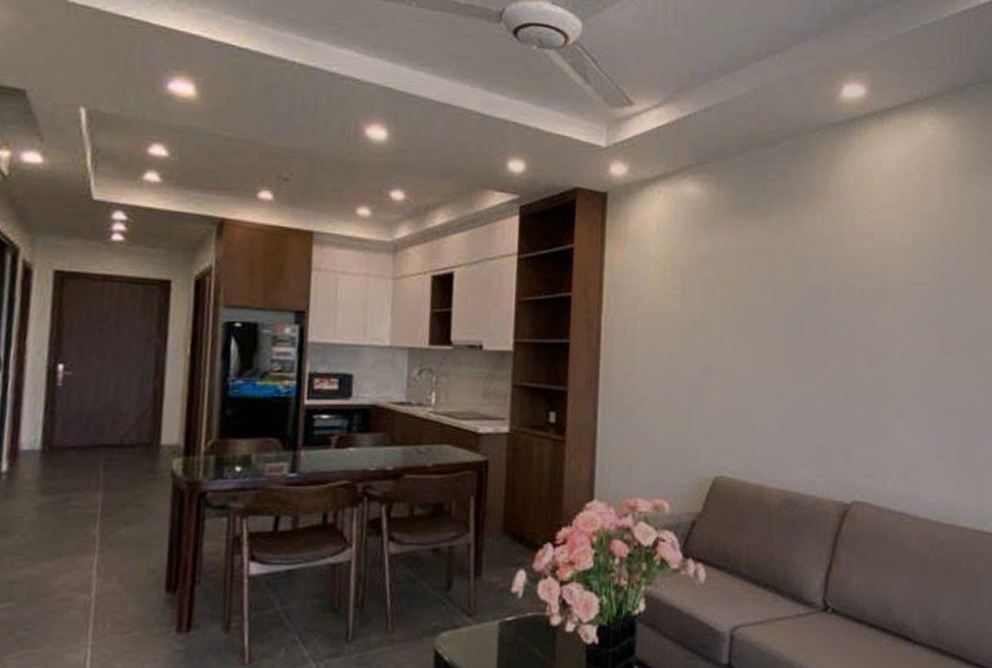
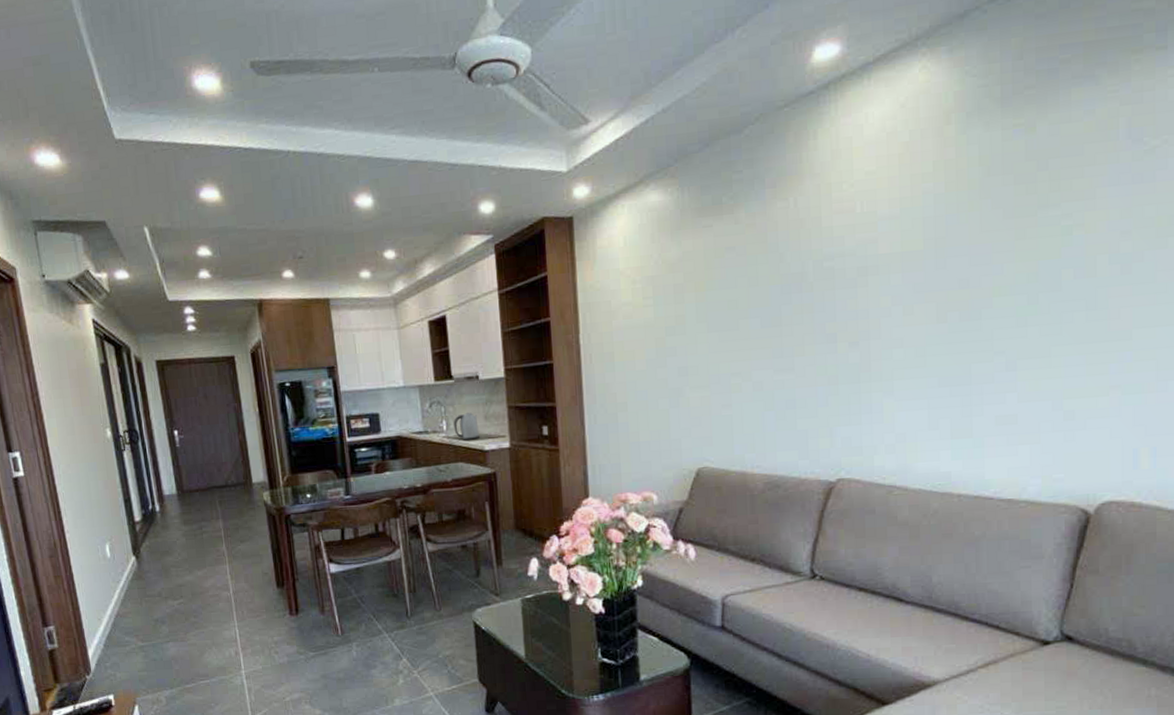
kettle: none [444,386,475,419] -> present [454,413,480,441]

